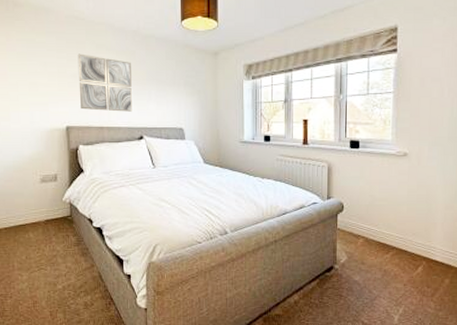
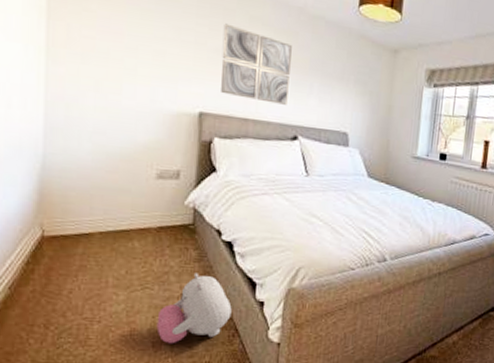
plush toy: none [51,254,106,313] -> present [156,273,232,344]

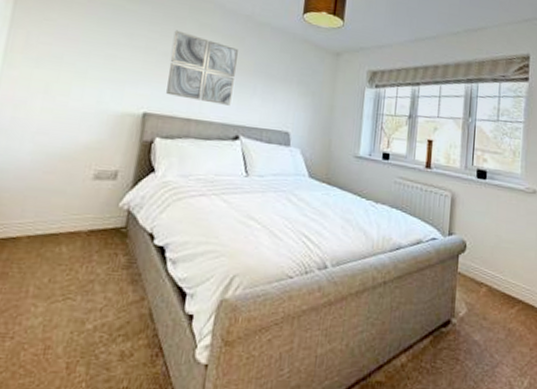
plush toy: present [156,273,232,344] -> none [73,281,158,366]

